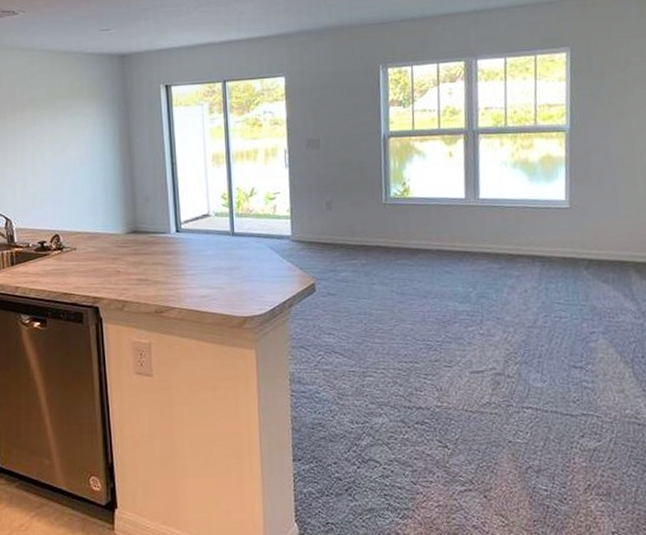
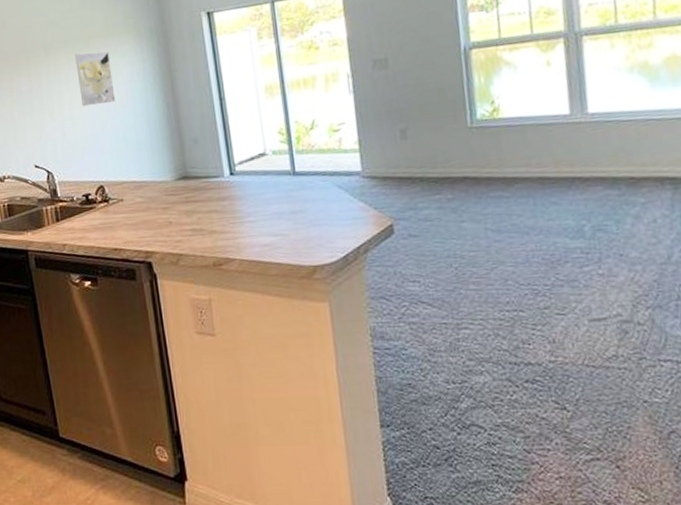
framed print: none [41,111,76,161] -> present [75,51,116,107]

